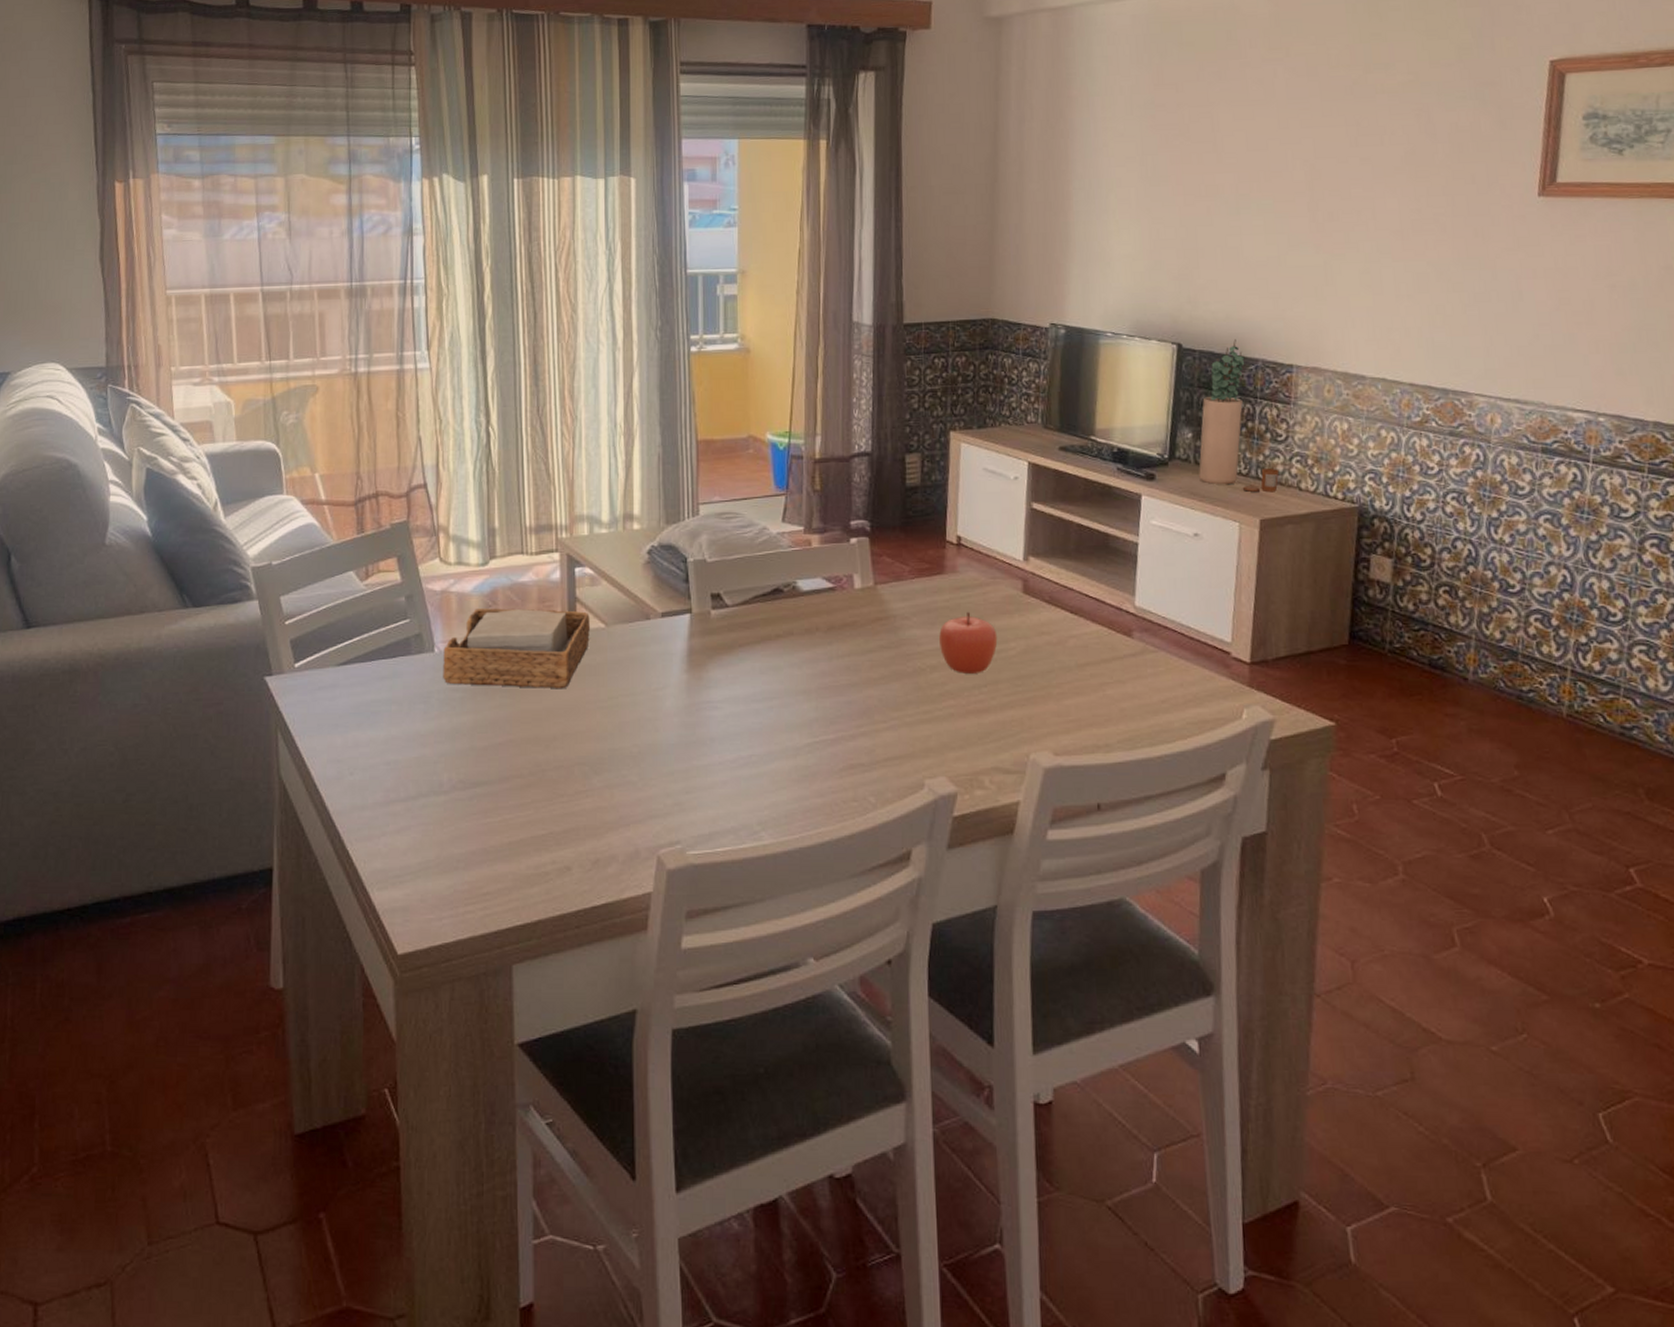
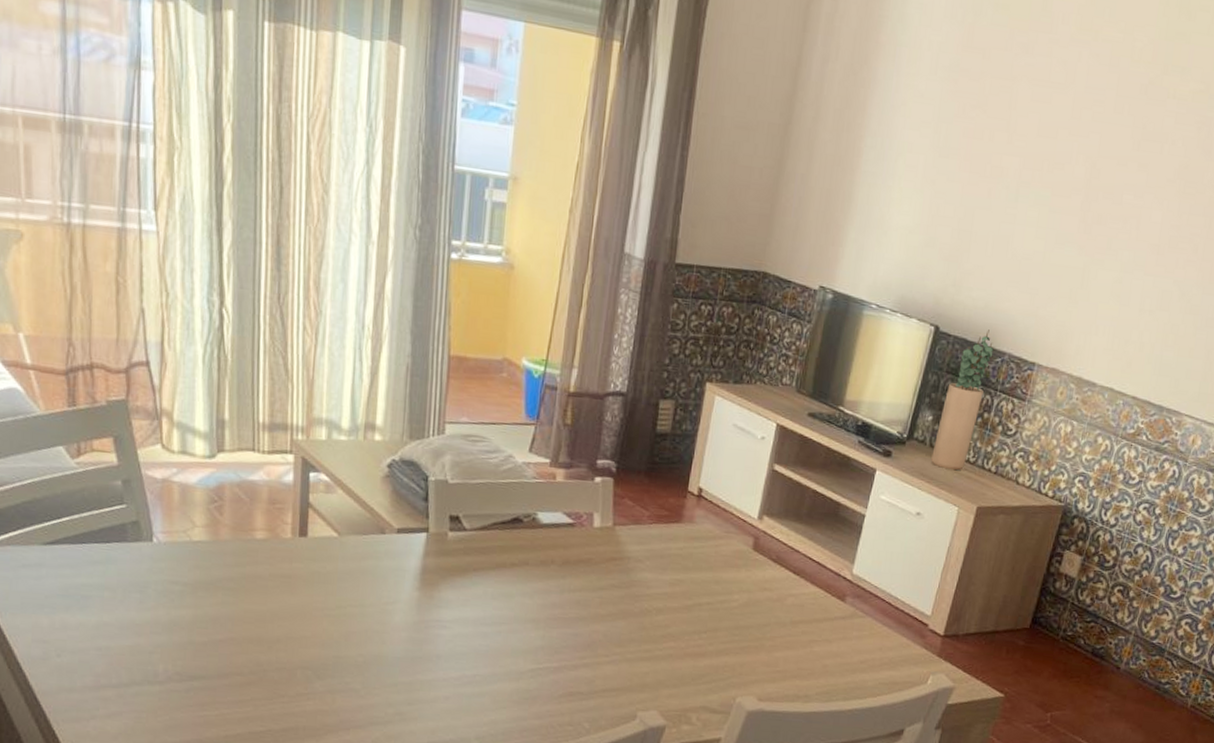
napkin holder: present [443,608,591,689] -> none [161,502,323,594]
fruit: present [939,611,998,674] -> none [668,561,723,620]
candle: present [1243,467,1280,493] -> none [968,458,1003,483]

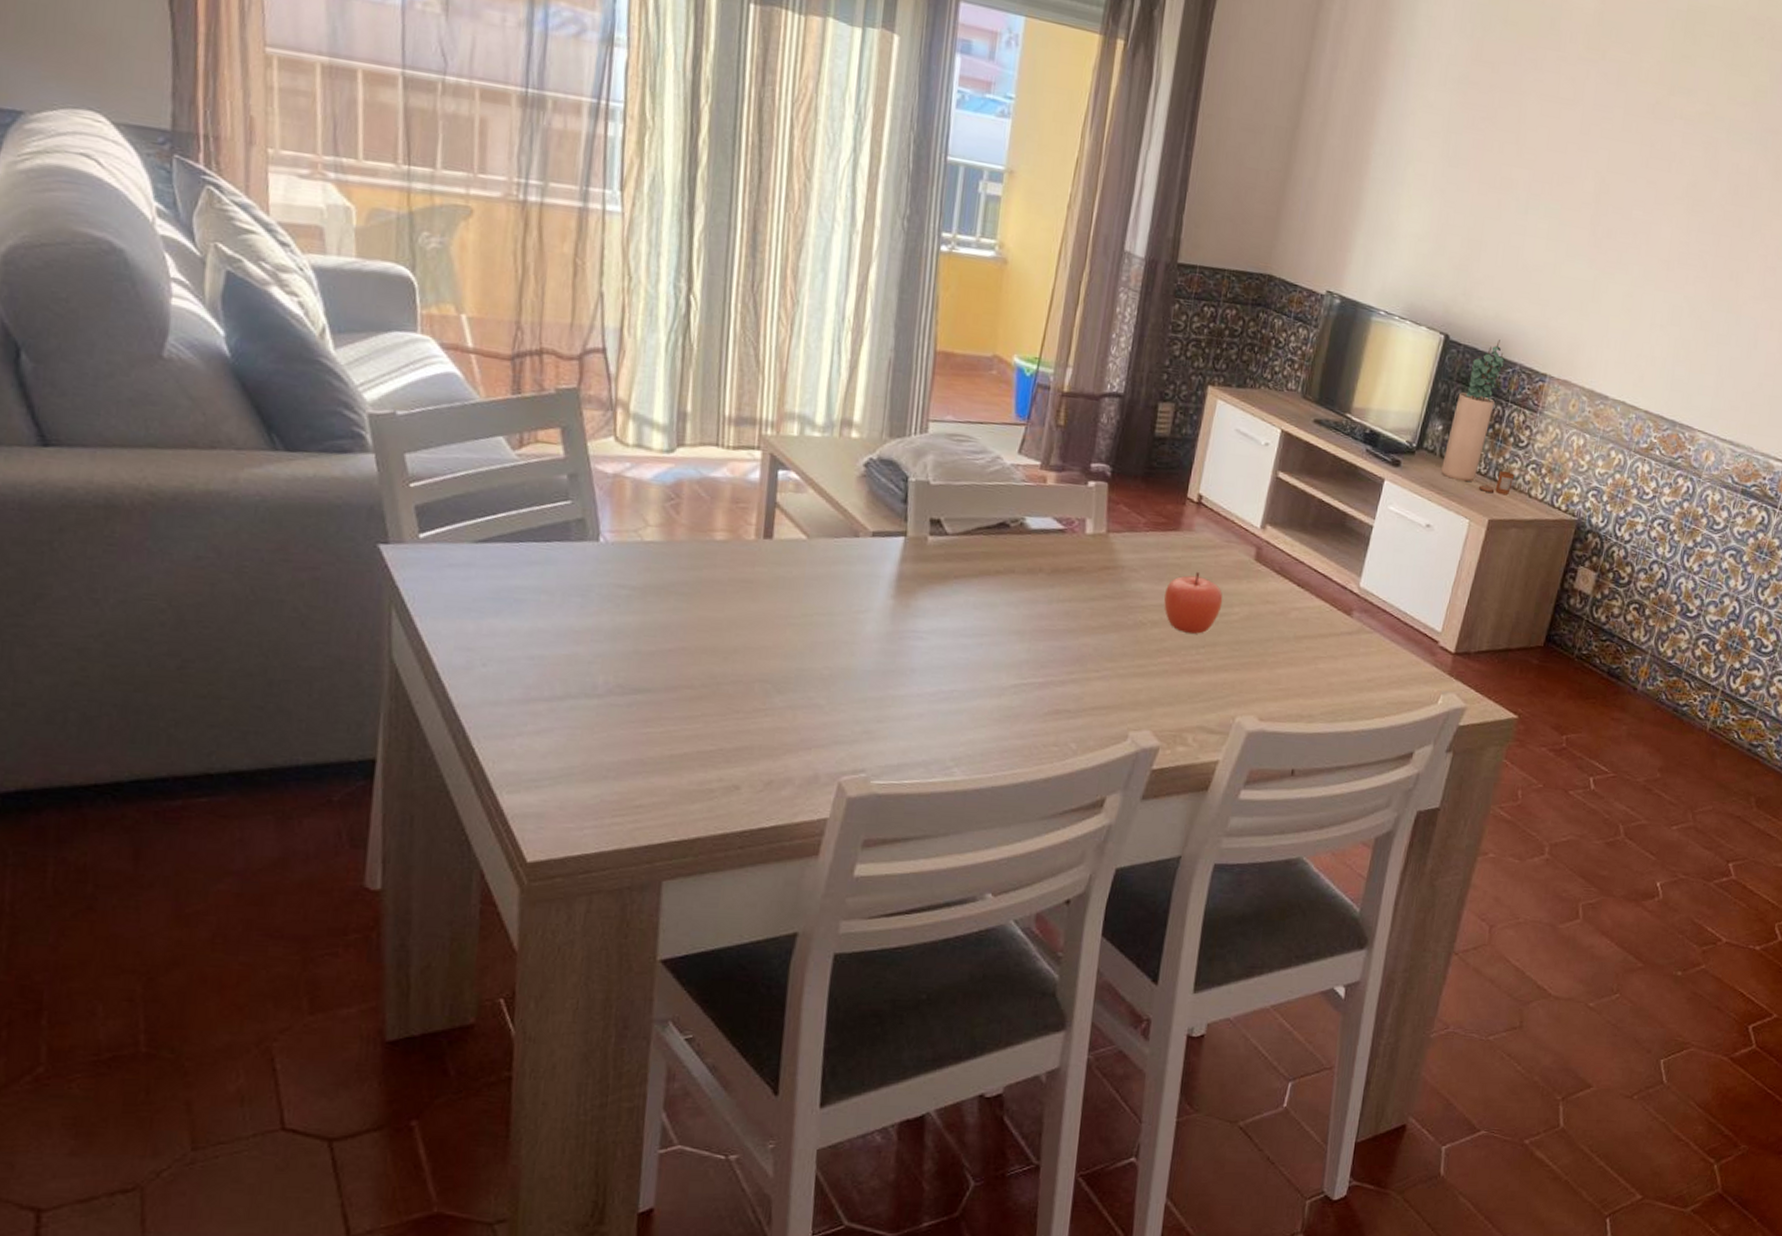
fruit: none [668,561,723,620] -> present [1164,571,1223,634]
candle: none [968,458,1003,483] -> present [1479,470,1515,496]

